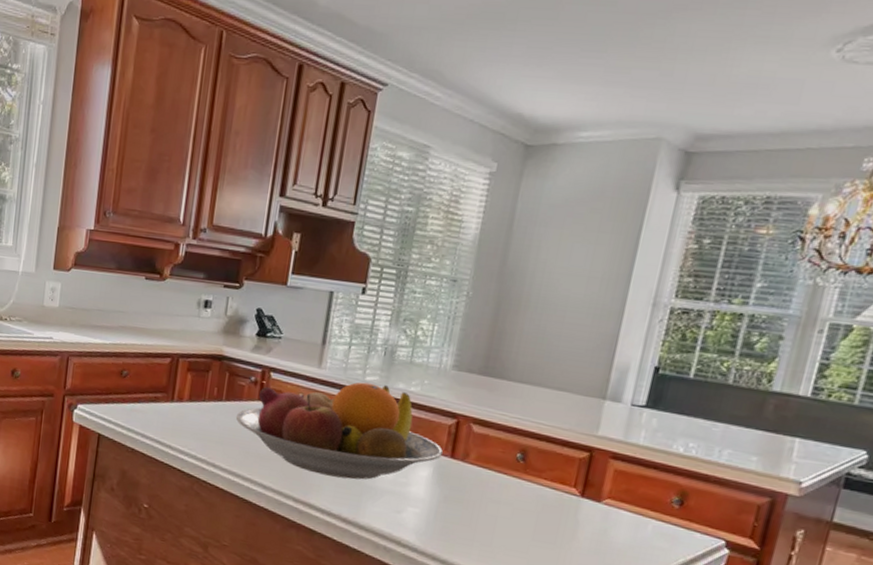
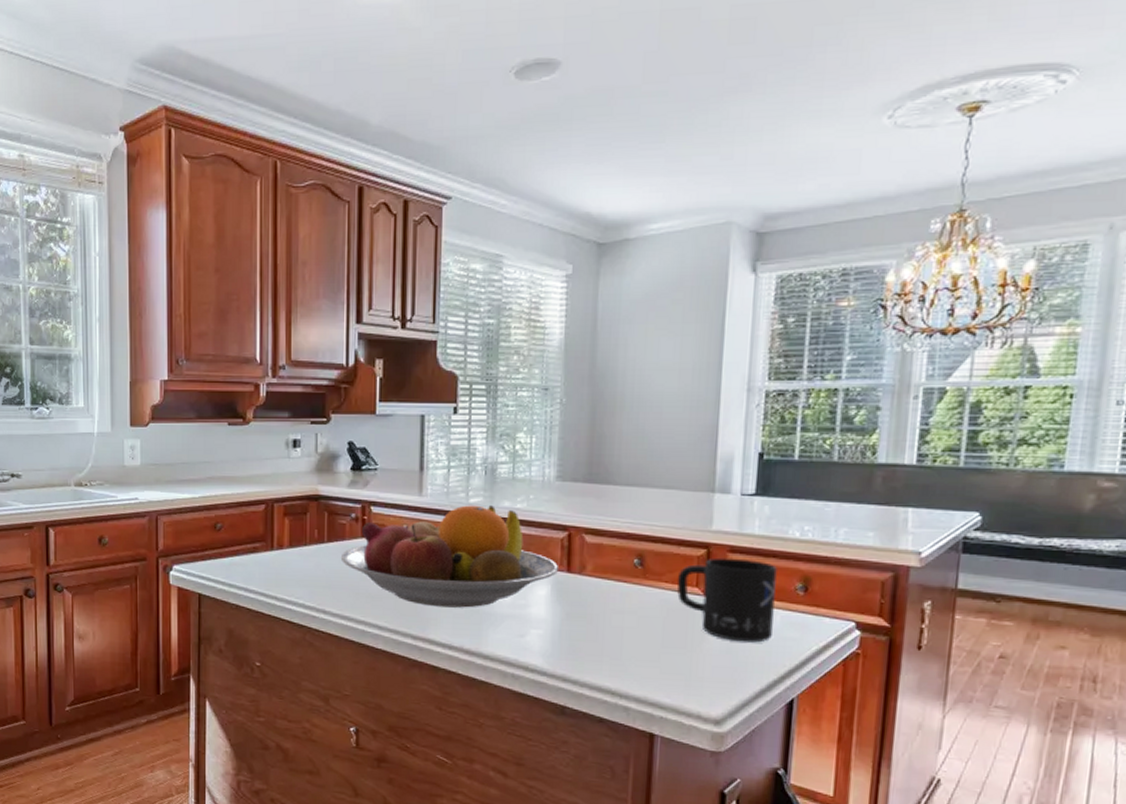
mug: none [554,462,656,548] -> present [676,557,777,643]

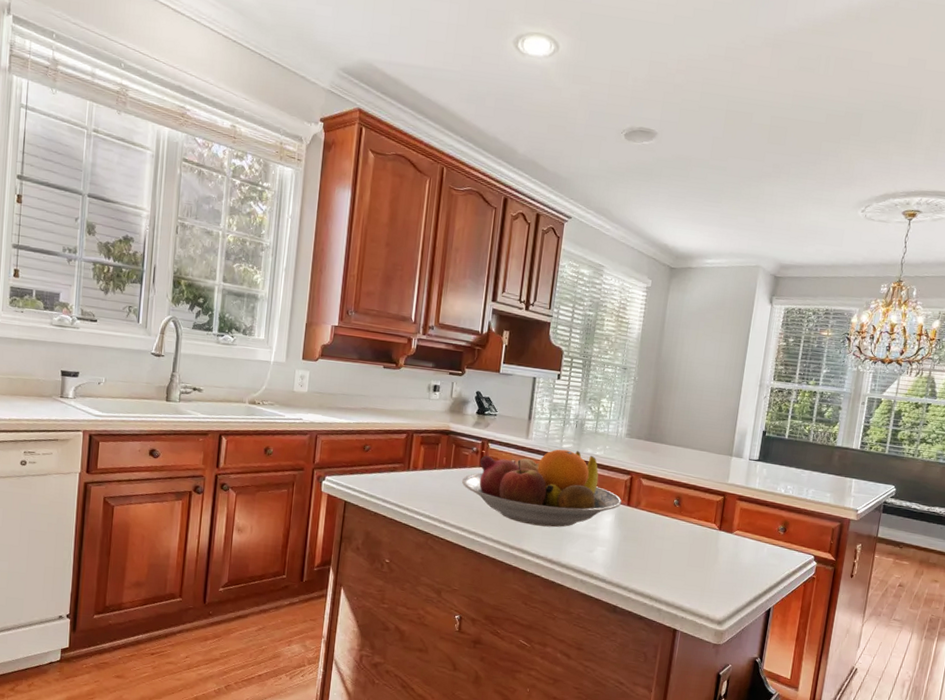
mug: present [676,557,777,643] -> none [701,503,768,566]

